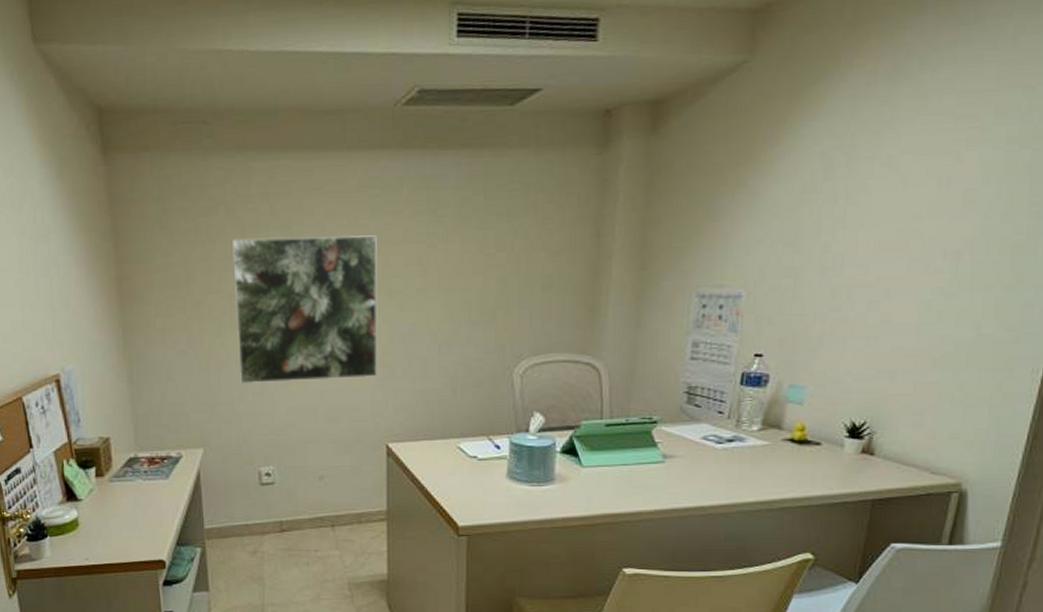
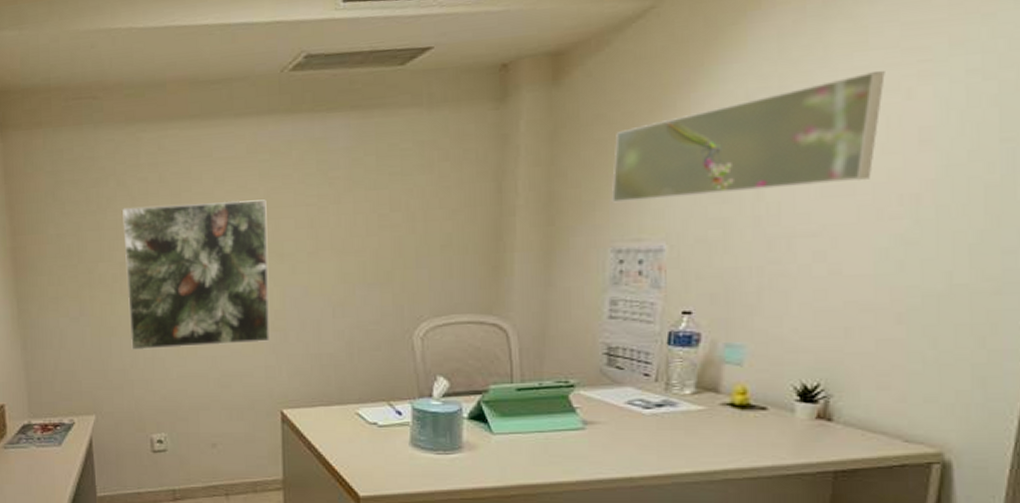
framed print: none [698,134,940,250] -> present [611,70,885,203]

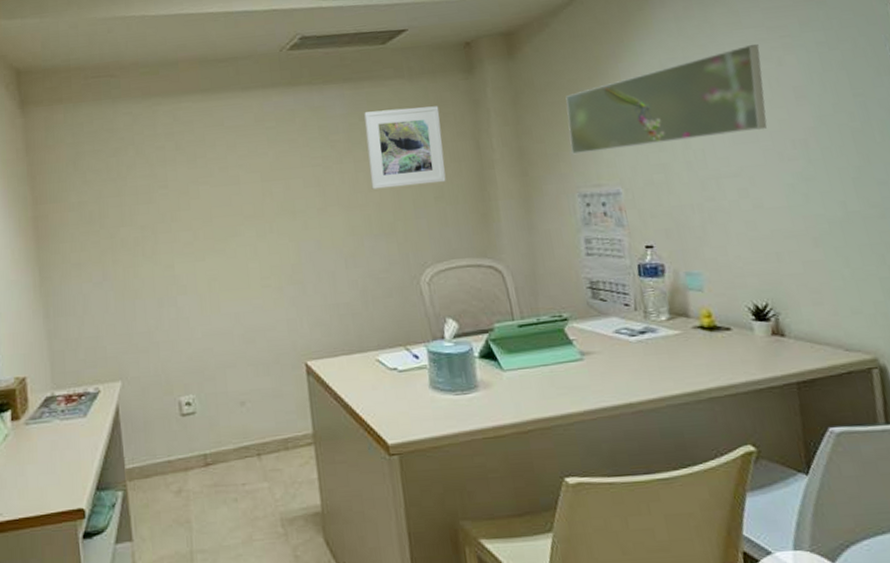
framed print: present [122,199,270,350] -> none [142,162,289,311]
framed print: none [369,140,459,234] -> present [363,106,446,190]

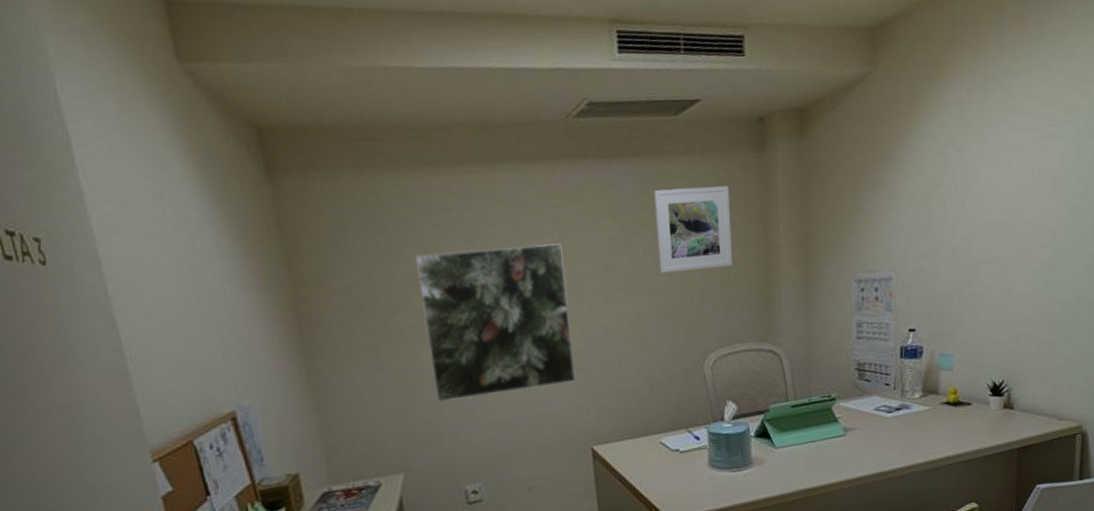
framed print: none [142,162,289,311] -> present [416,243,575,402]
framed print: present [565,44,767,155] -> none [850,132,1028,240]

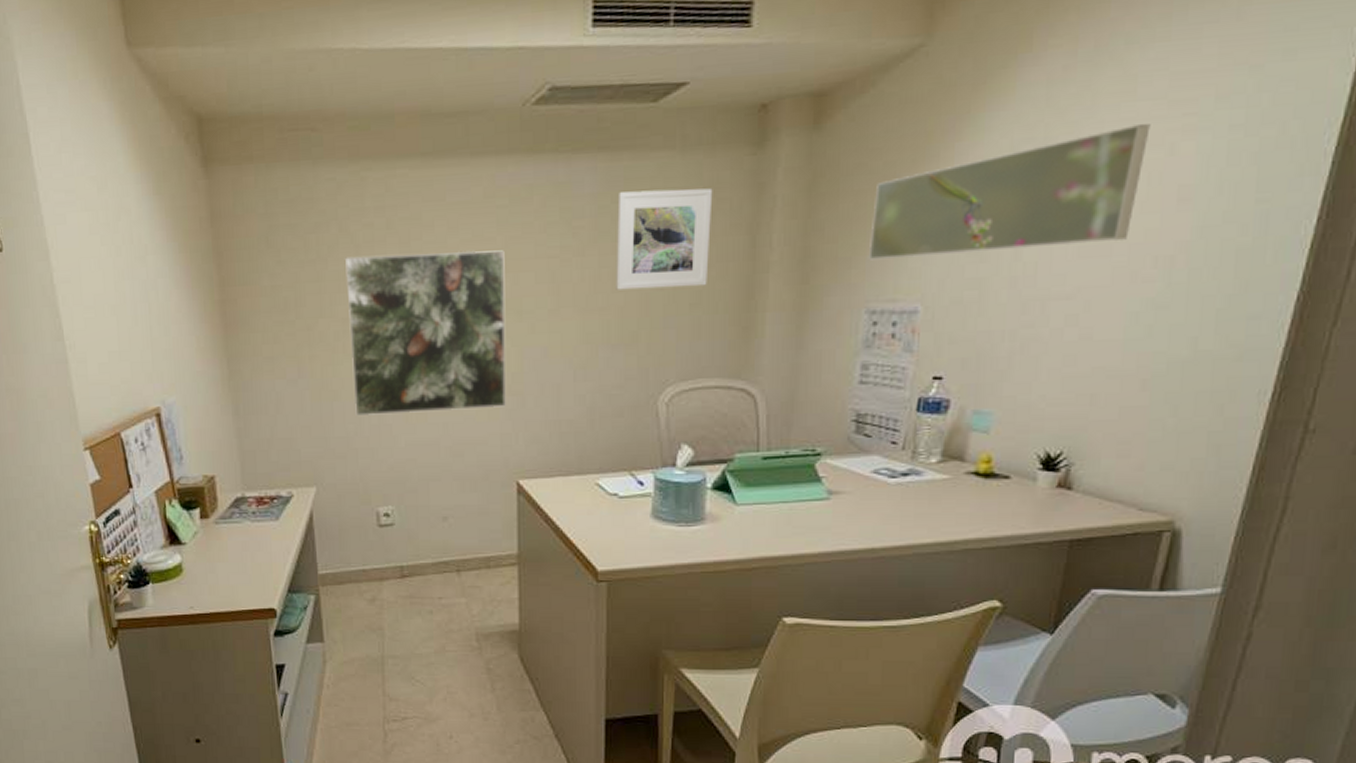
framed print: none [850,132,1028,240] -> present [868,123,1151,261]

